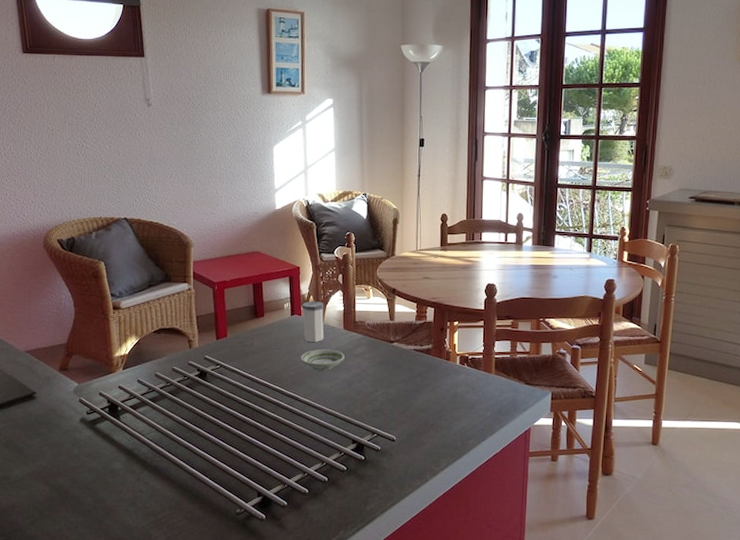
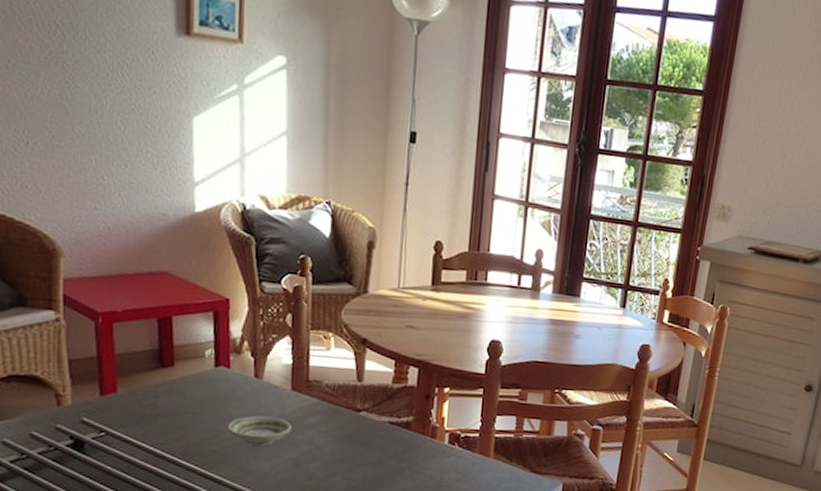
salt shaker: present [302,301,324,342] -> none [232,348,264,406]

